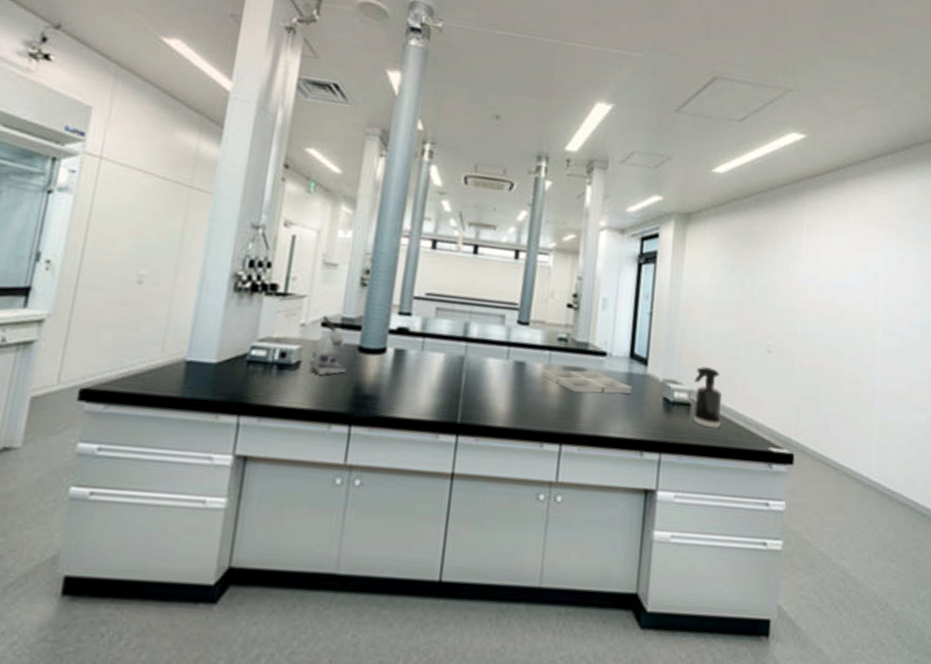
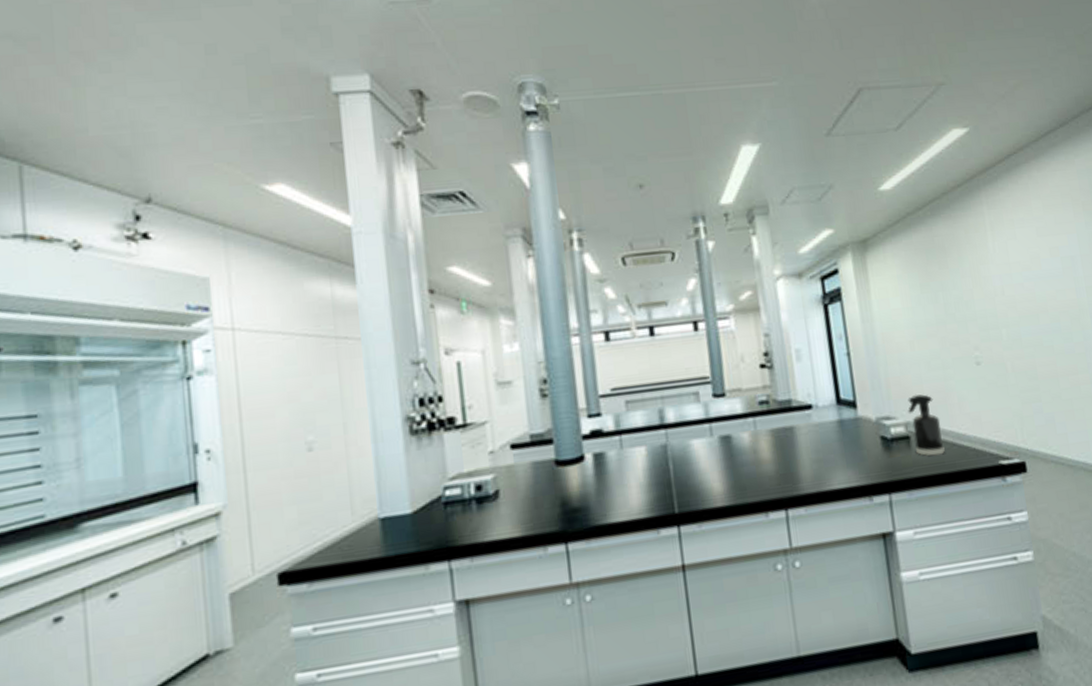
microscope: present [308,315,347,376] -> none [507,436,548,500]
storage tray: present [543,369,632,394] -> none [750,427,846,454]

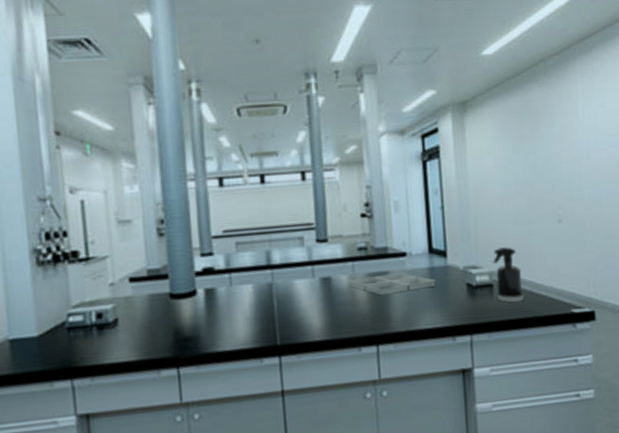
storage tray: none [750,427,846,454] -> present [349,272,436,296]

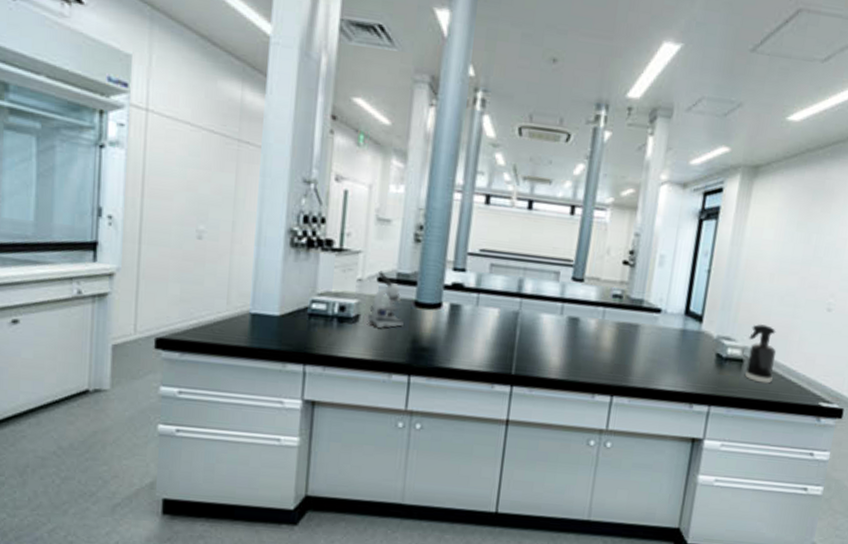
microscope: none [125,271,163,328] -> present [367,270,404,329]
storage tray: present [349,272,436,296] -> none [596,325,686,350]

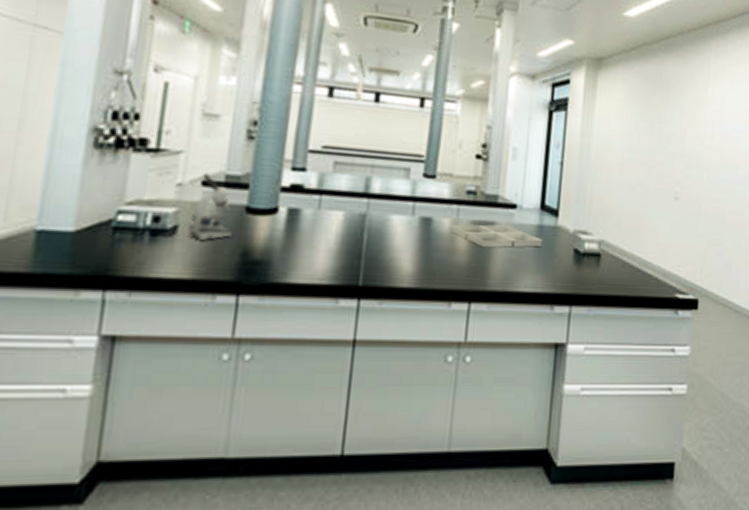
storage tray: none [596,325,686,350] -> present [450,224,543,248]
spray bottle: present [745,323,777,384] -> none [604,215,632,278]

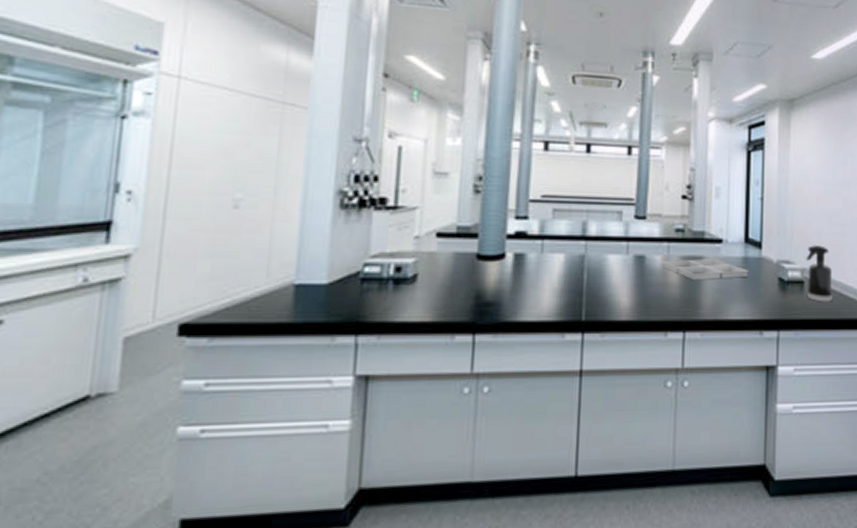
microscope: present [187,173,232,242] -> none [426,225,466,287]
spray bottle: none [604,215,632,278] -> present [806,244,833,302]

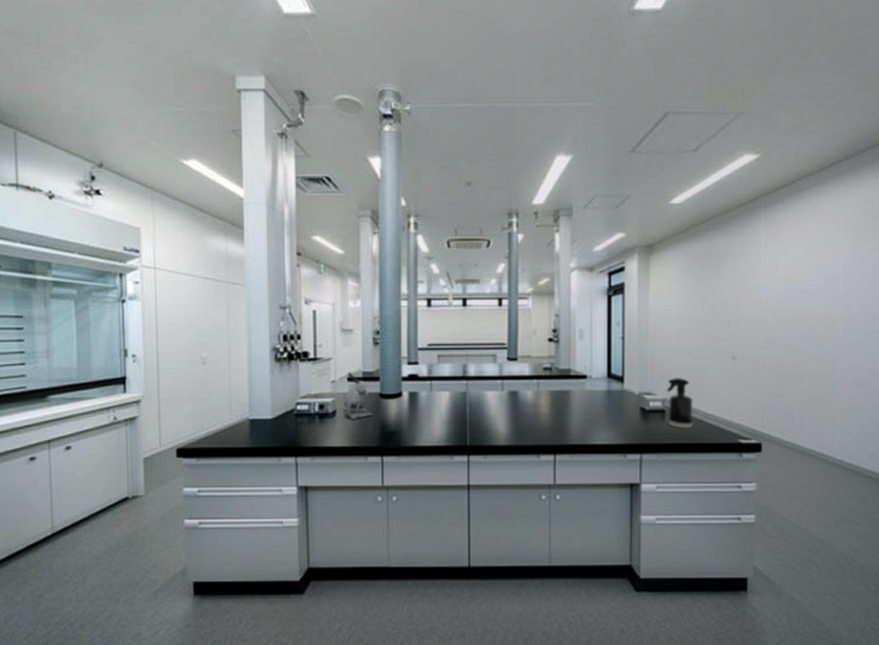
microscope: none [426,225,466,287] -> present [342,372,372,420]
storage tray: present [662,259,749,281] -> none [533,393,612,411]

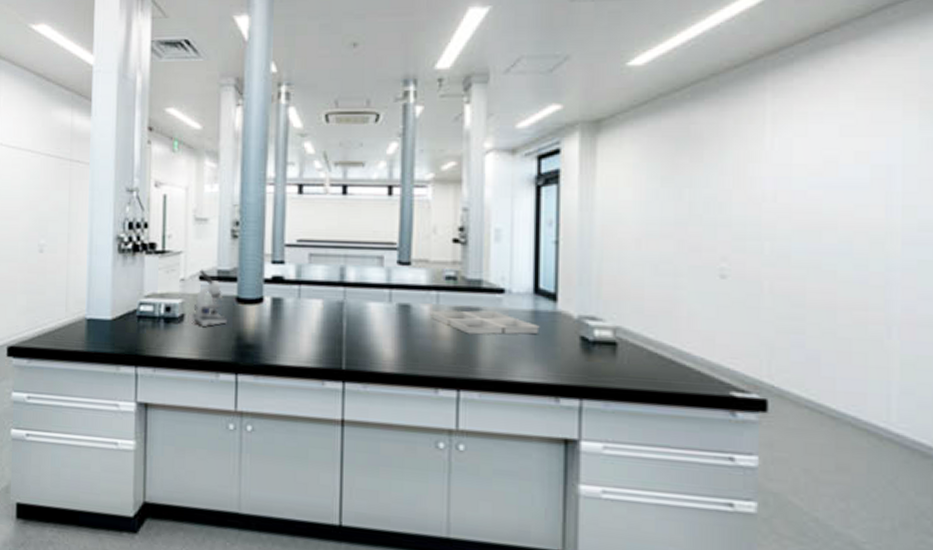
storage tray: none [533,393,612,411] -> present [431,310,540,335]
spray bottle: present [667,377,693,429] -> none [620,298,660,370]

